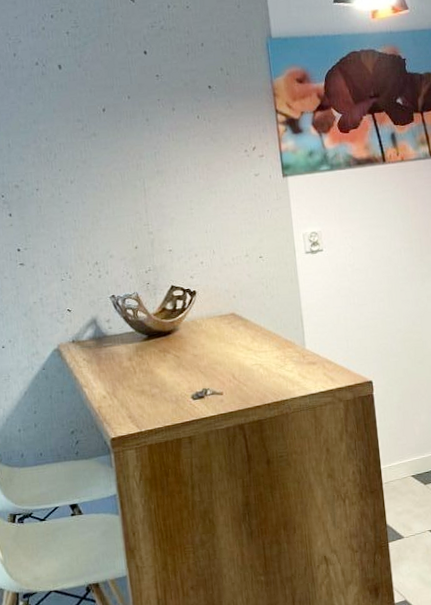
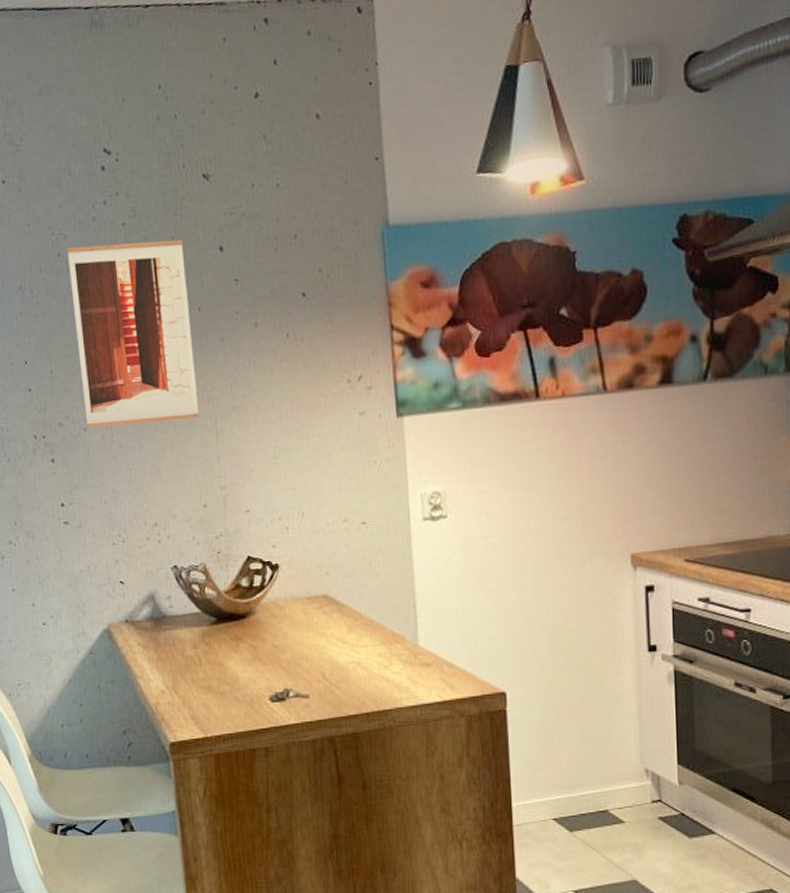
wall art: none [22,45,131,189] -> present [67,239,200,428]

